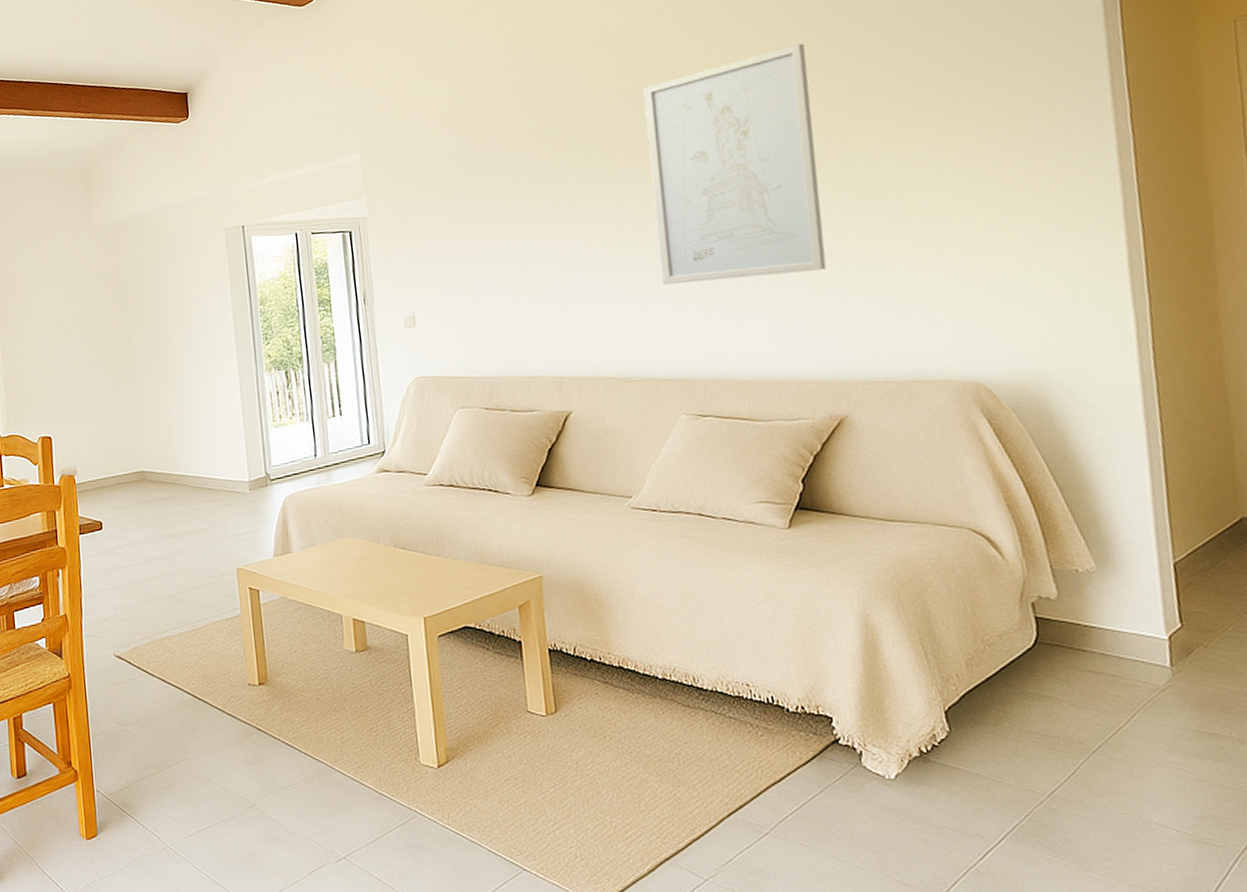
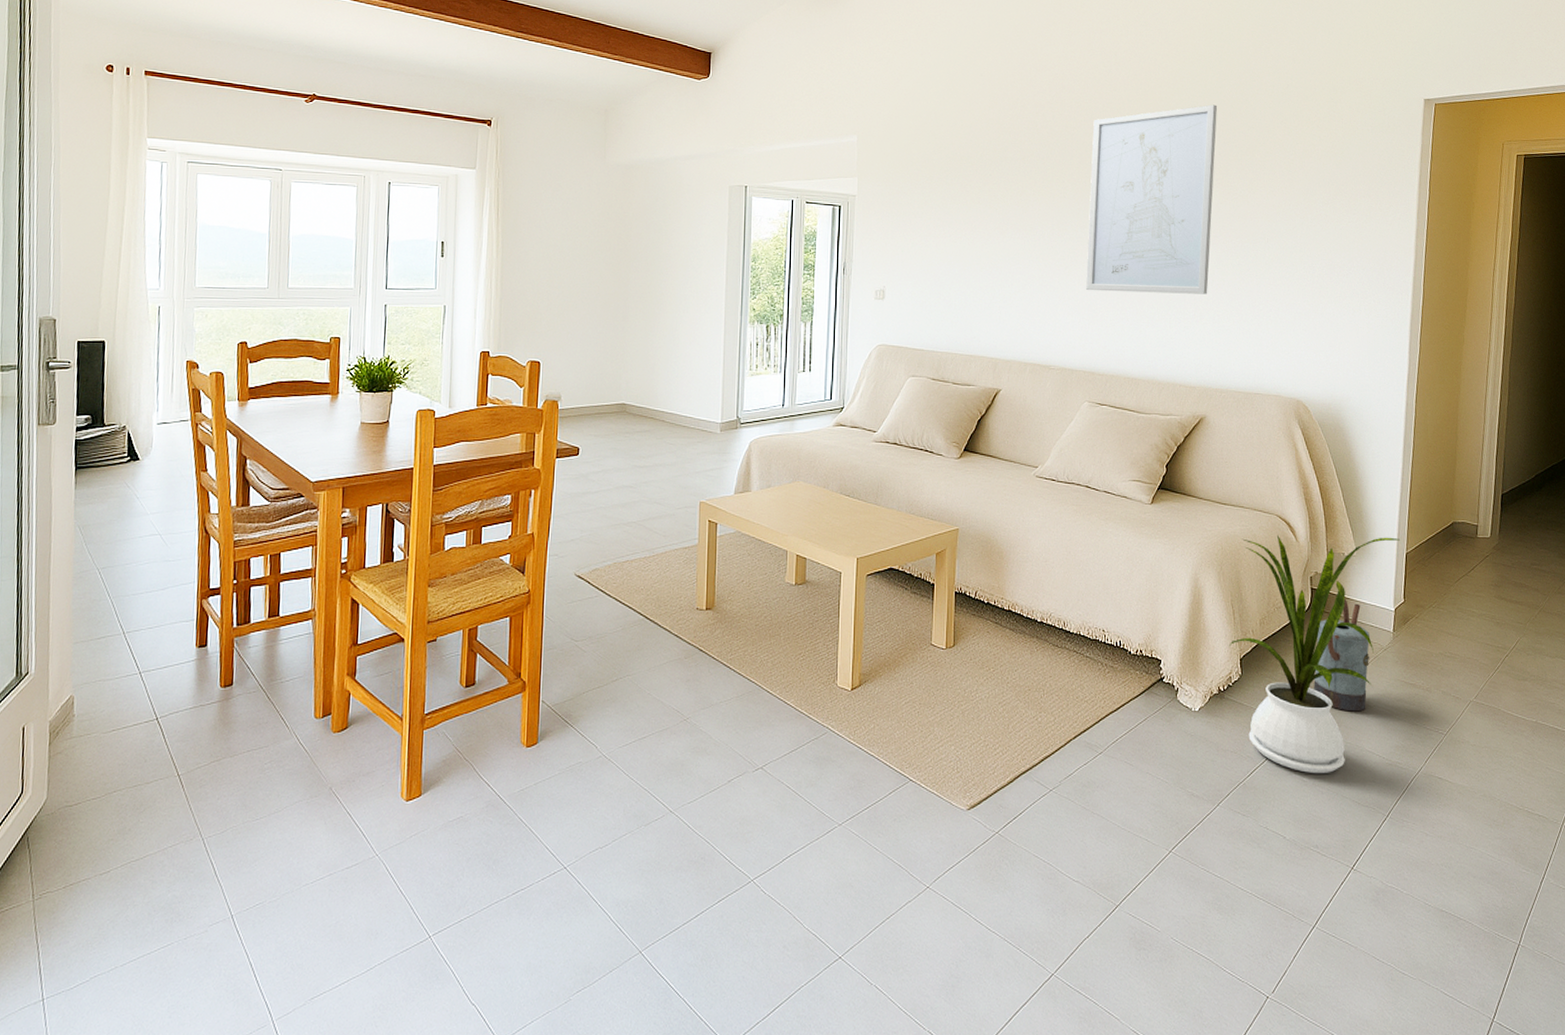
house plant: none [923,544,1161,856] -> present [1229,535,1400,774]
watering can: none [1054,626,1145,773] -> present [1313,598,1370,712]

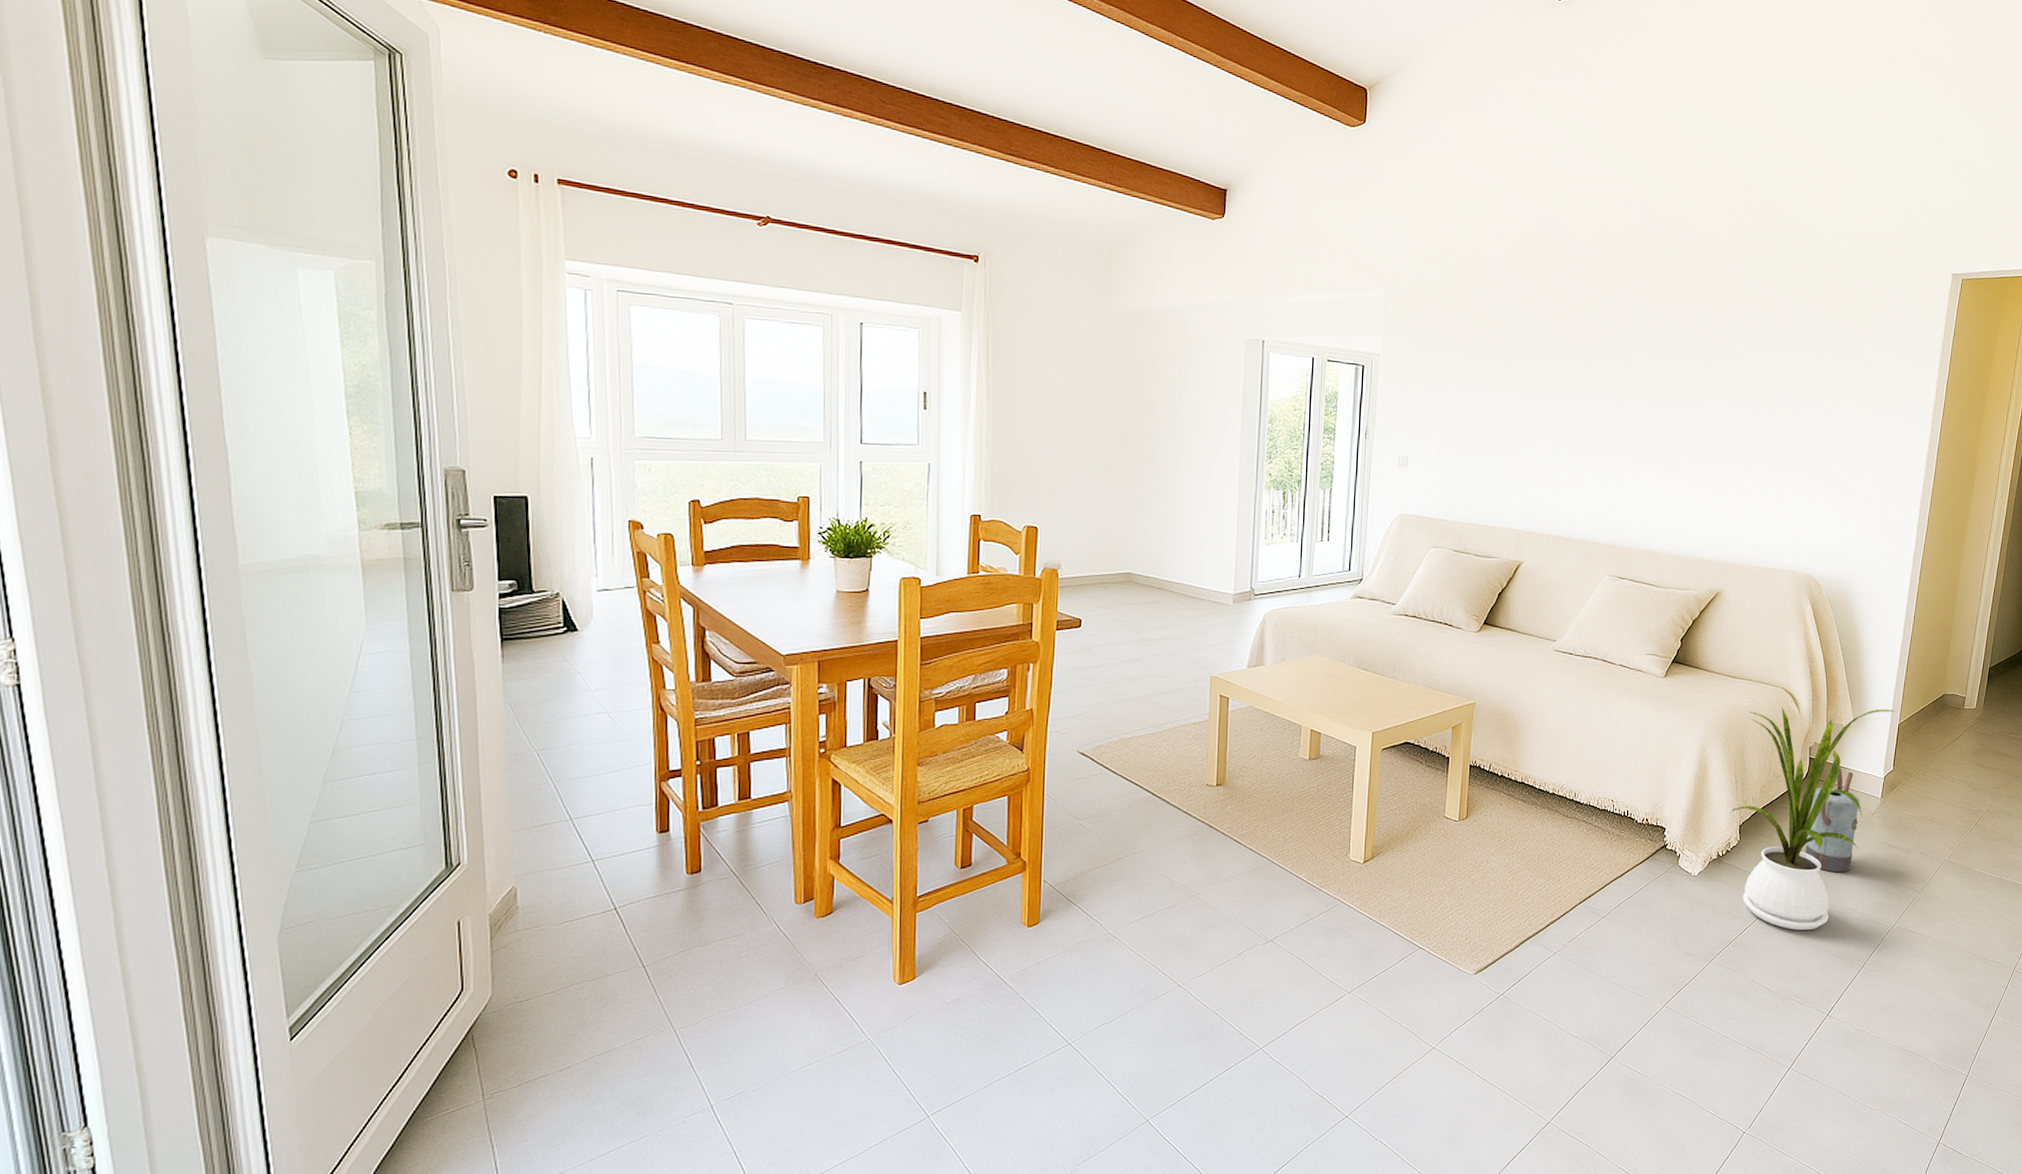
wall art: present [1086,104,1217,294] -> none [1613,270,1752,468]

